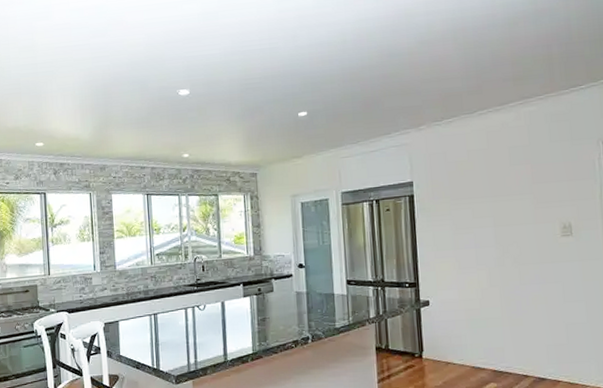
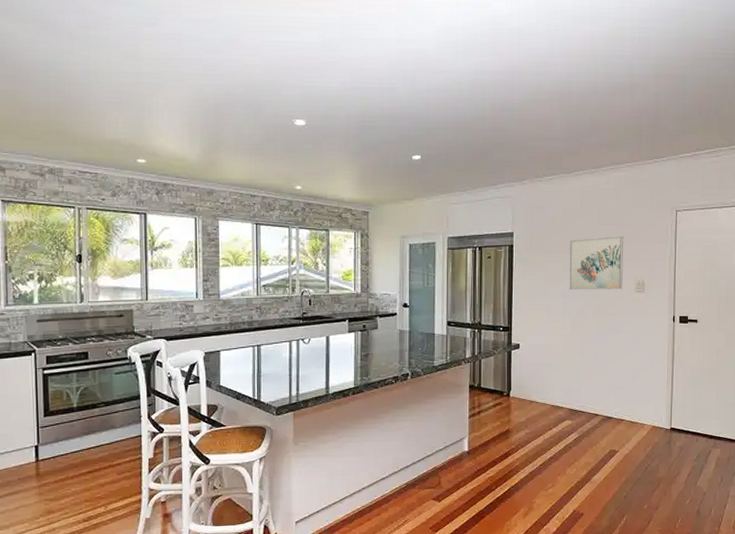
wall art: none [477,175,546,239] -> present [569,236,624,290]

